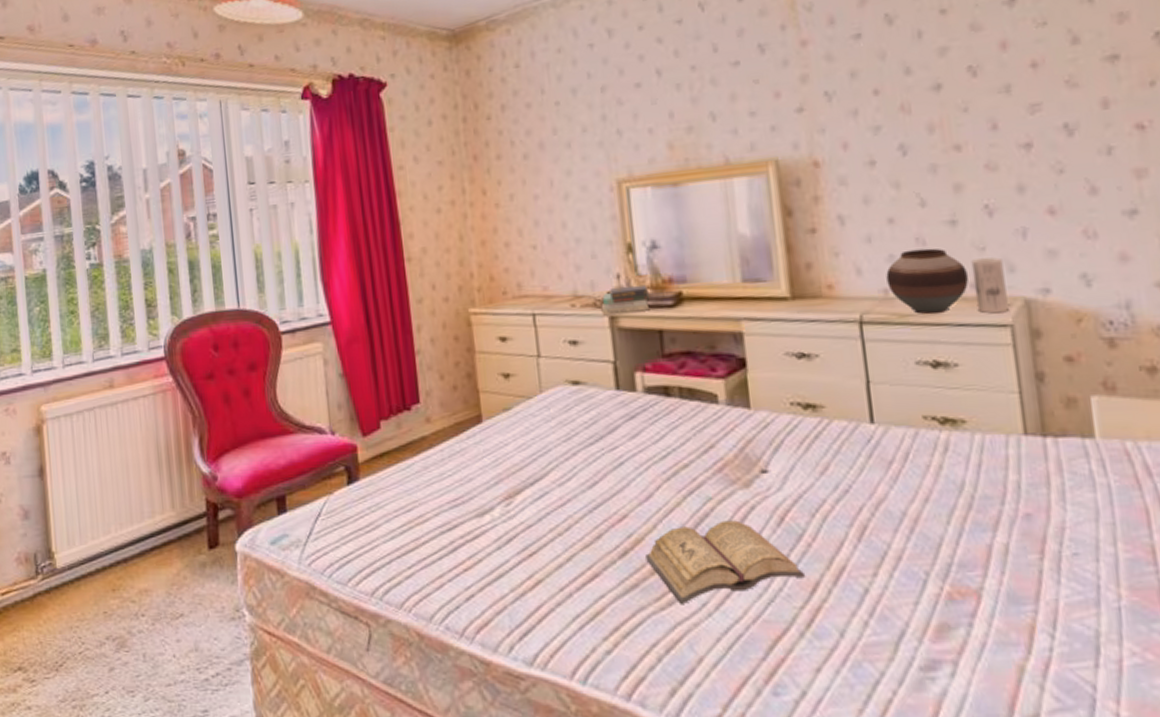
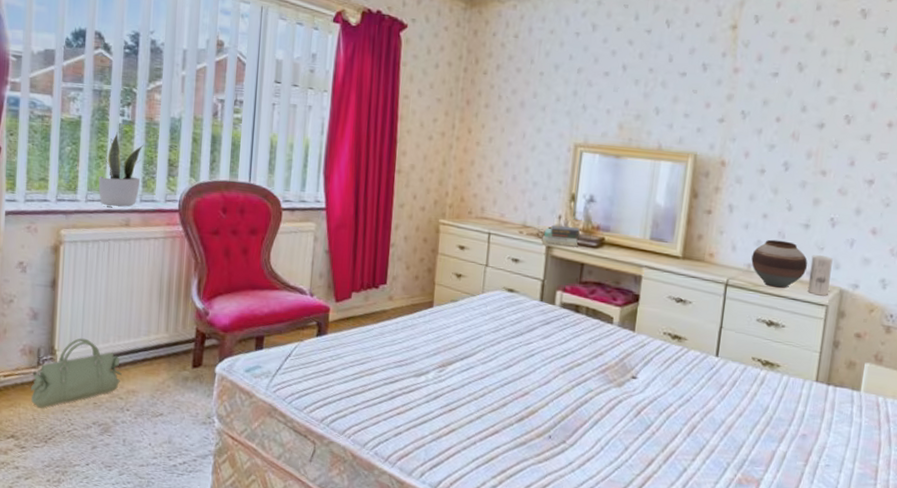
shoulder bag: none [32,533,130,628] -> present [31,338,122,408]
potted plant: none [73,279,122,368] -> present [98,132,148,207]
diary: present [645,520,805,604] -> none [535,407,645,461]

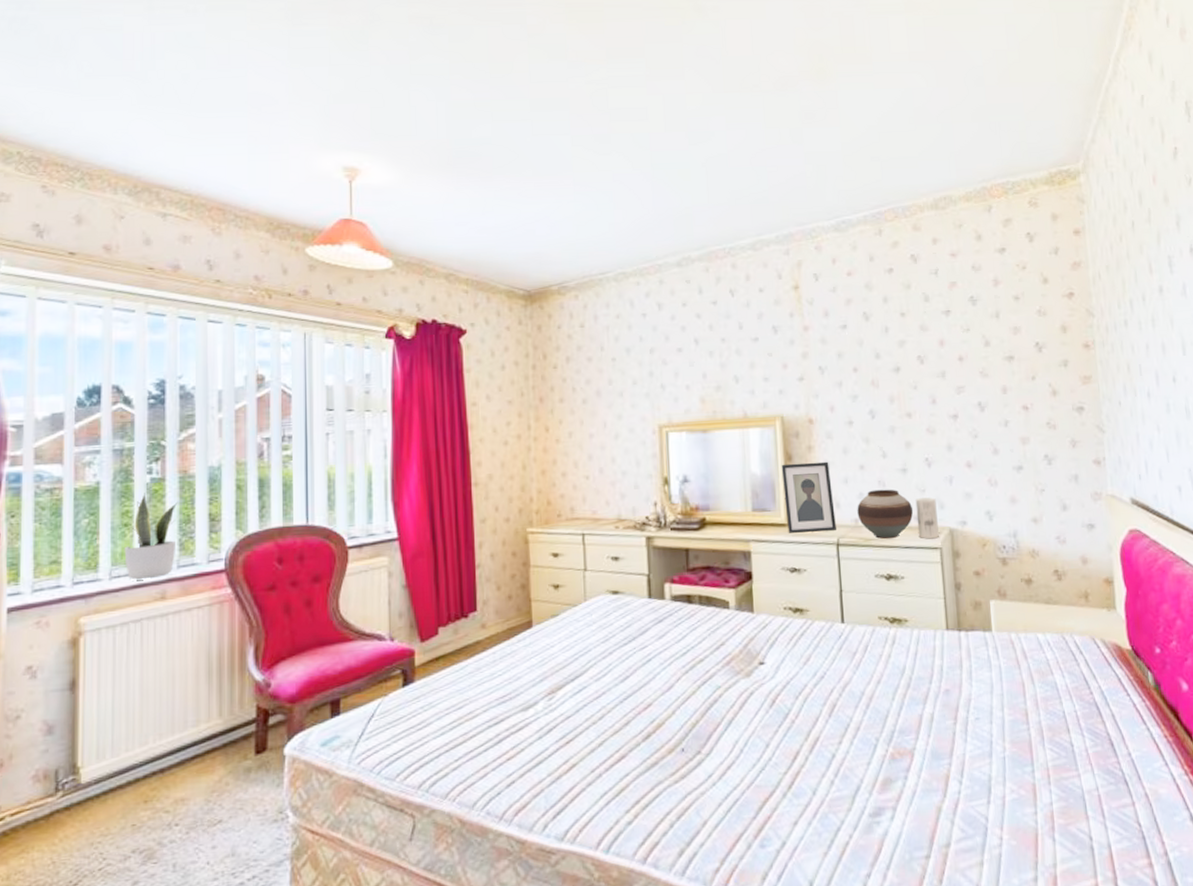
shoulder bag: present [31,338,122,408] -> none [48,745,166,847]
books: present [541,225,580,247] -> none [640,511,679,536]
picture frame: none [680,200,733,272] -> present [781,461,836,533]

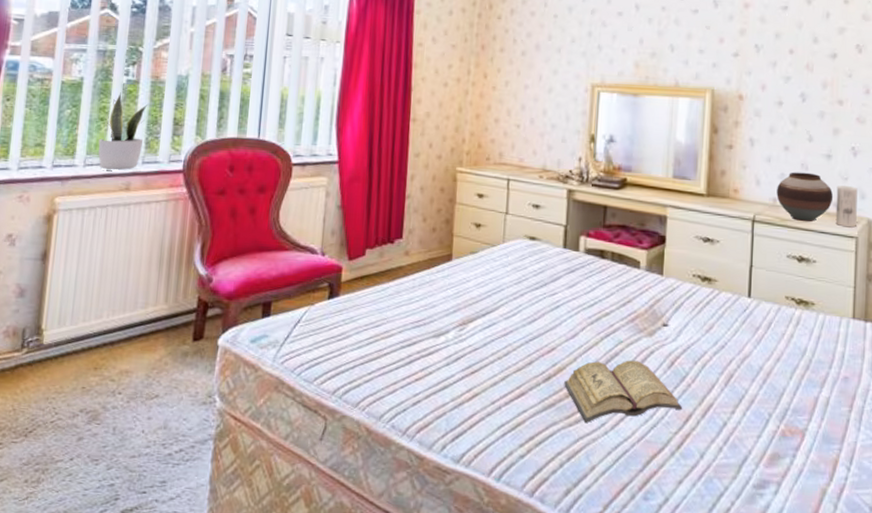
diary: none [665,704,788,777] -> present [564,360,682,423]
picture frame: present [781,461,836,533] -> none [705,136,755,208]

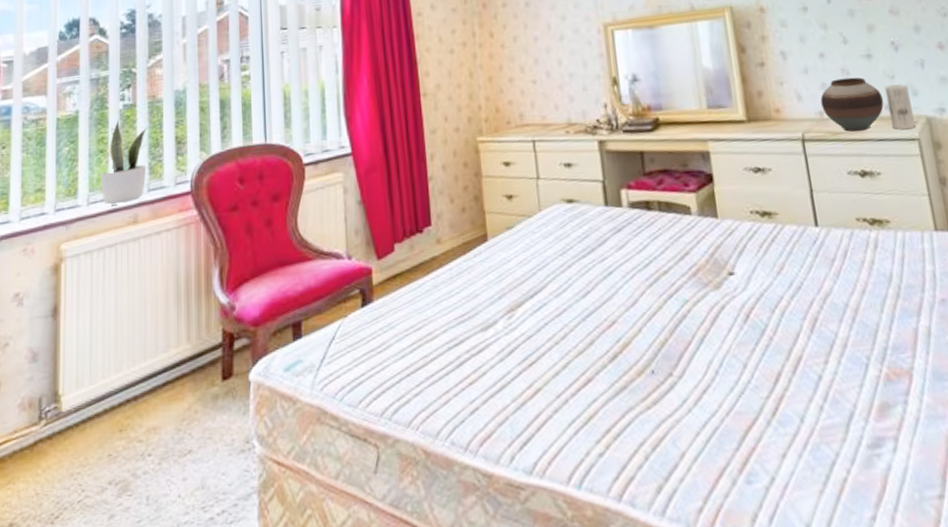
diary: present [564,360,682,423] -> none [632,319,769,402]

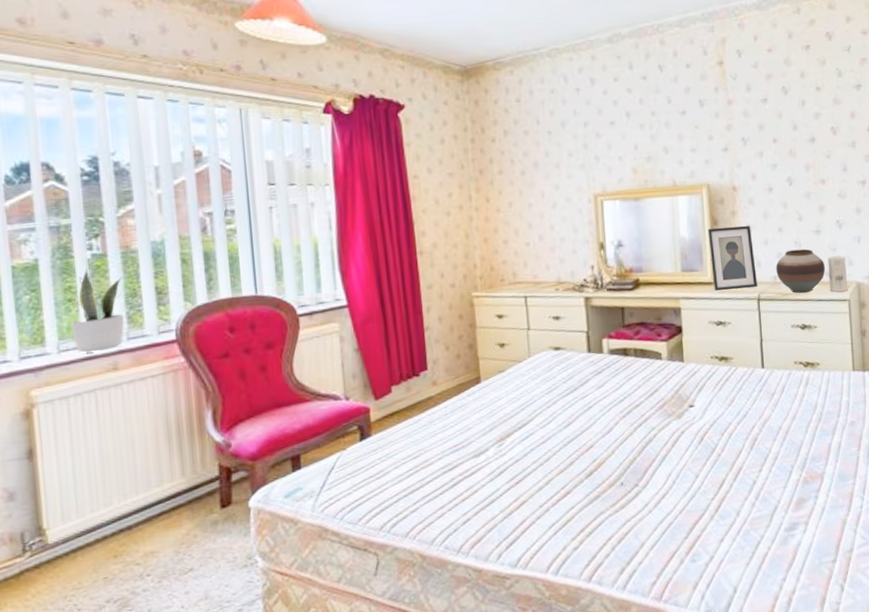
picture frame: none [734,51,800,130] -> present [707,225,757,291]

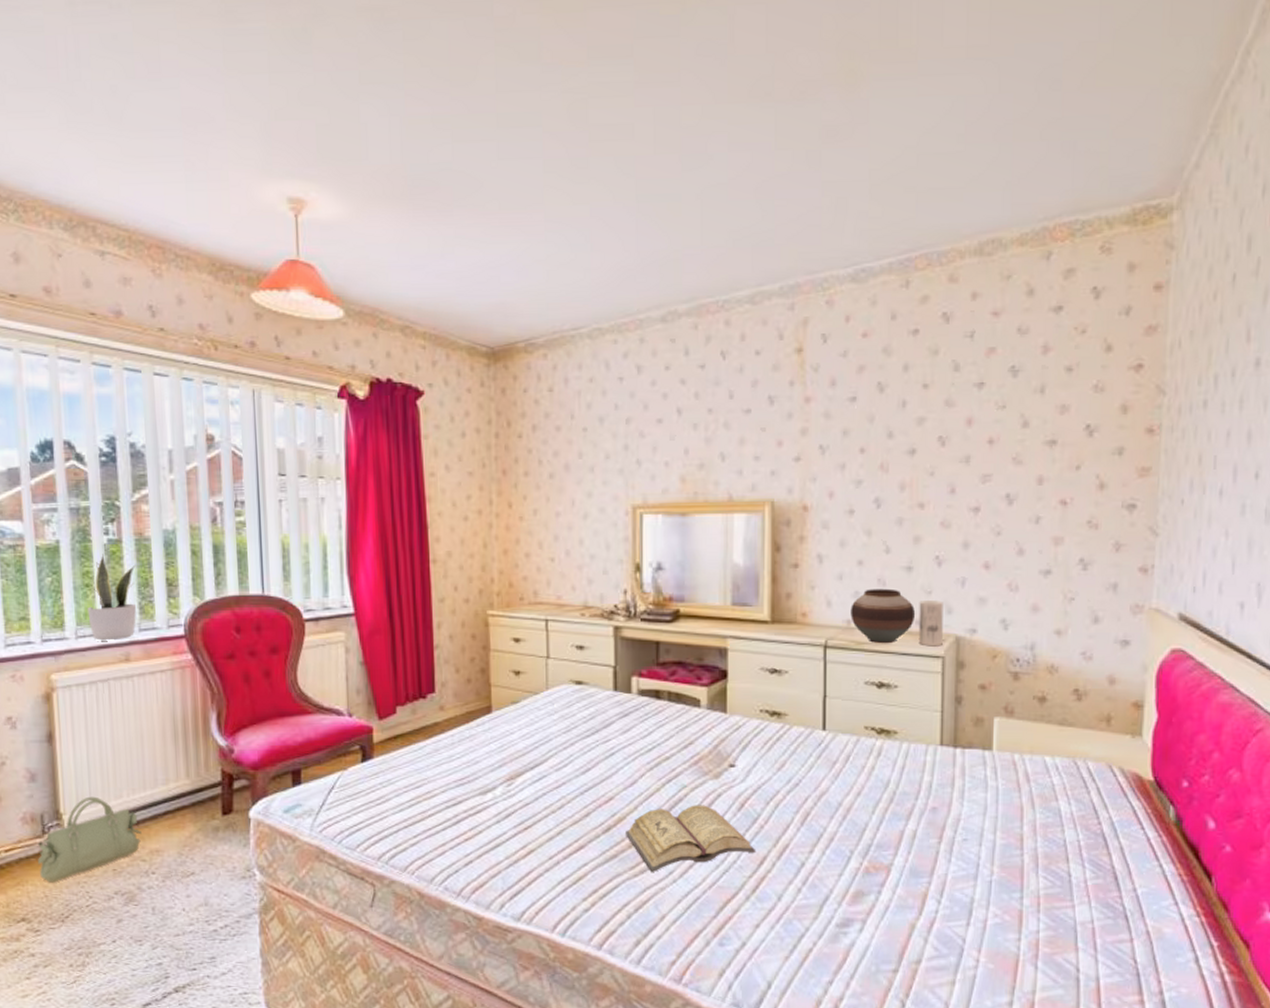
shoulder bag: none [18,507,135,602] -> present [38,796,142,883]
diary: none [606,442,715,506] -> present [626,805,755,872]
picture frame: present [707,225,757,291] -> none [767,554,825,632]

